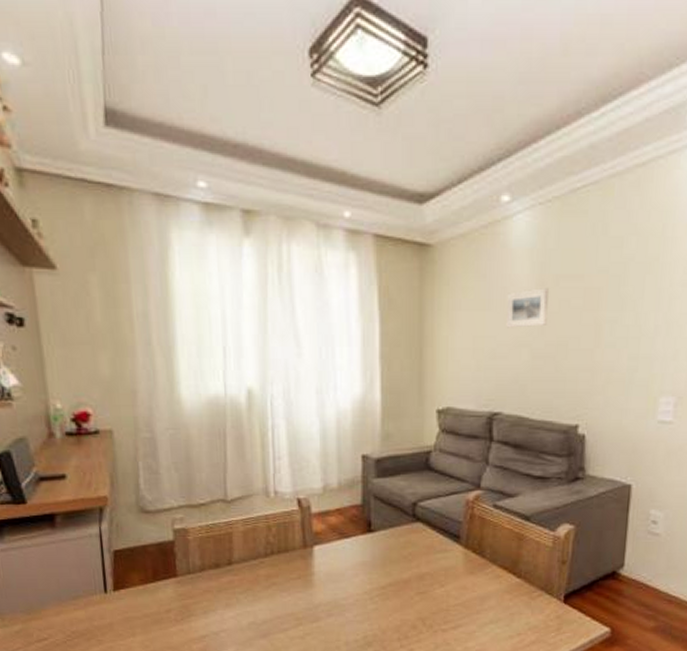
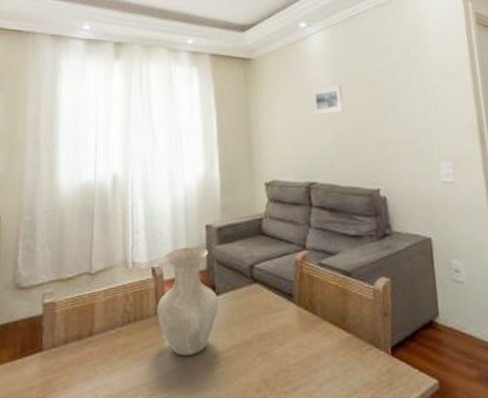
vase: none [304,478,374,590] -> present [157,246,218,356]

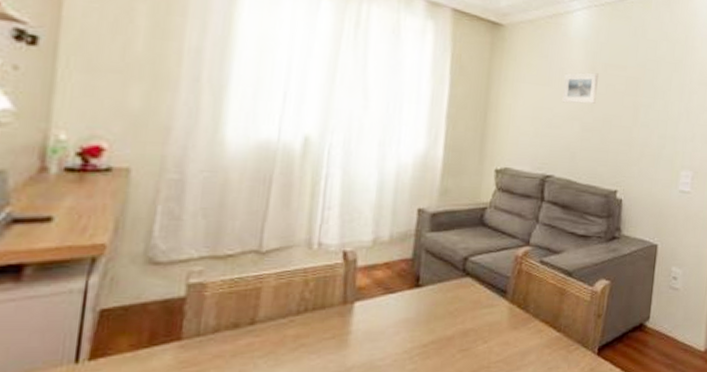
vase: present [157,246,218,356] -> none [343,231,421,350]

